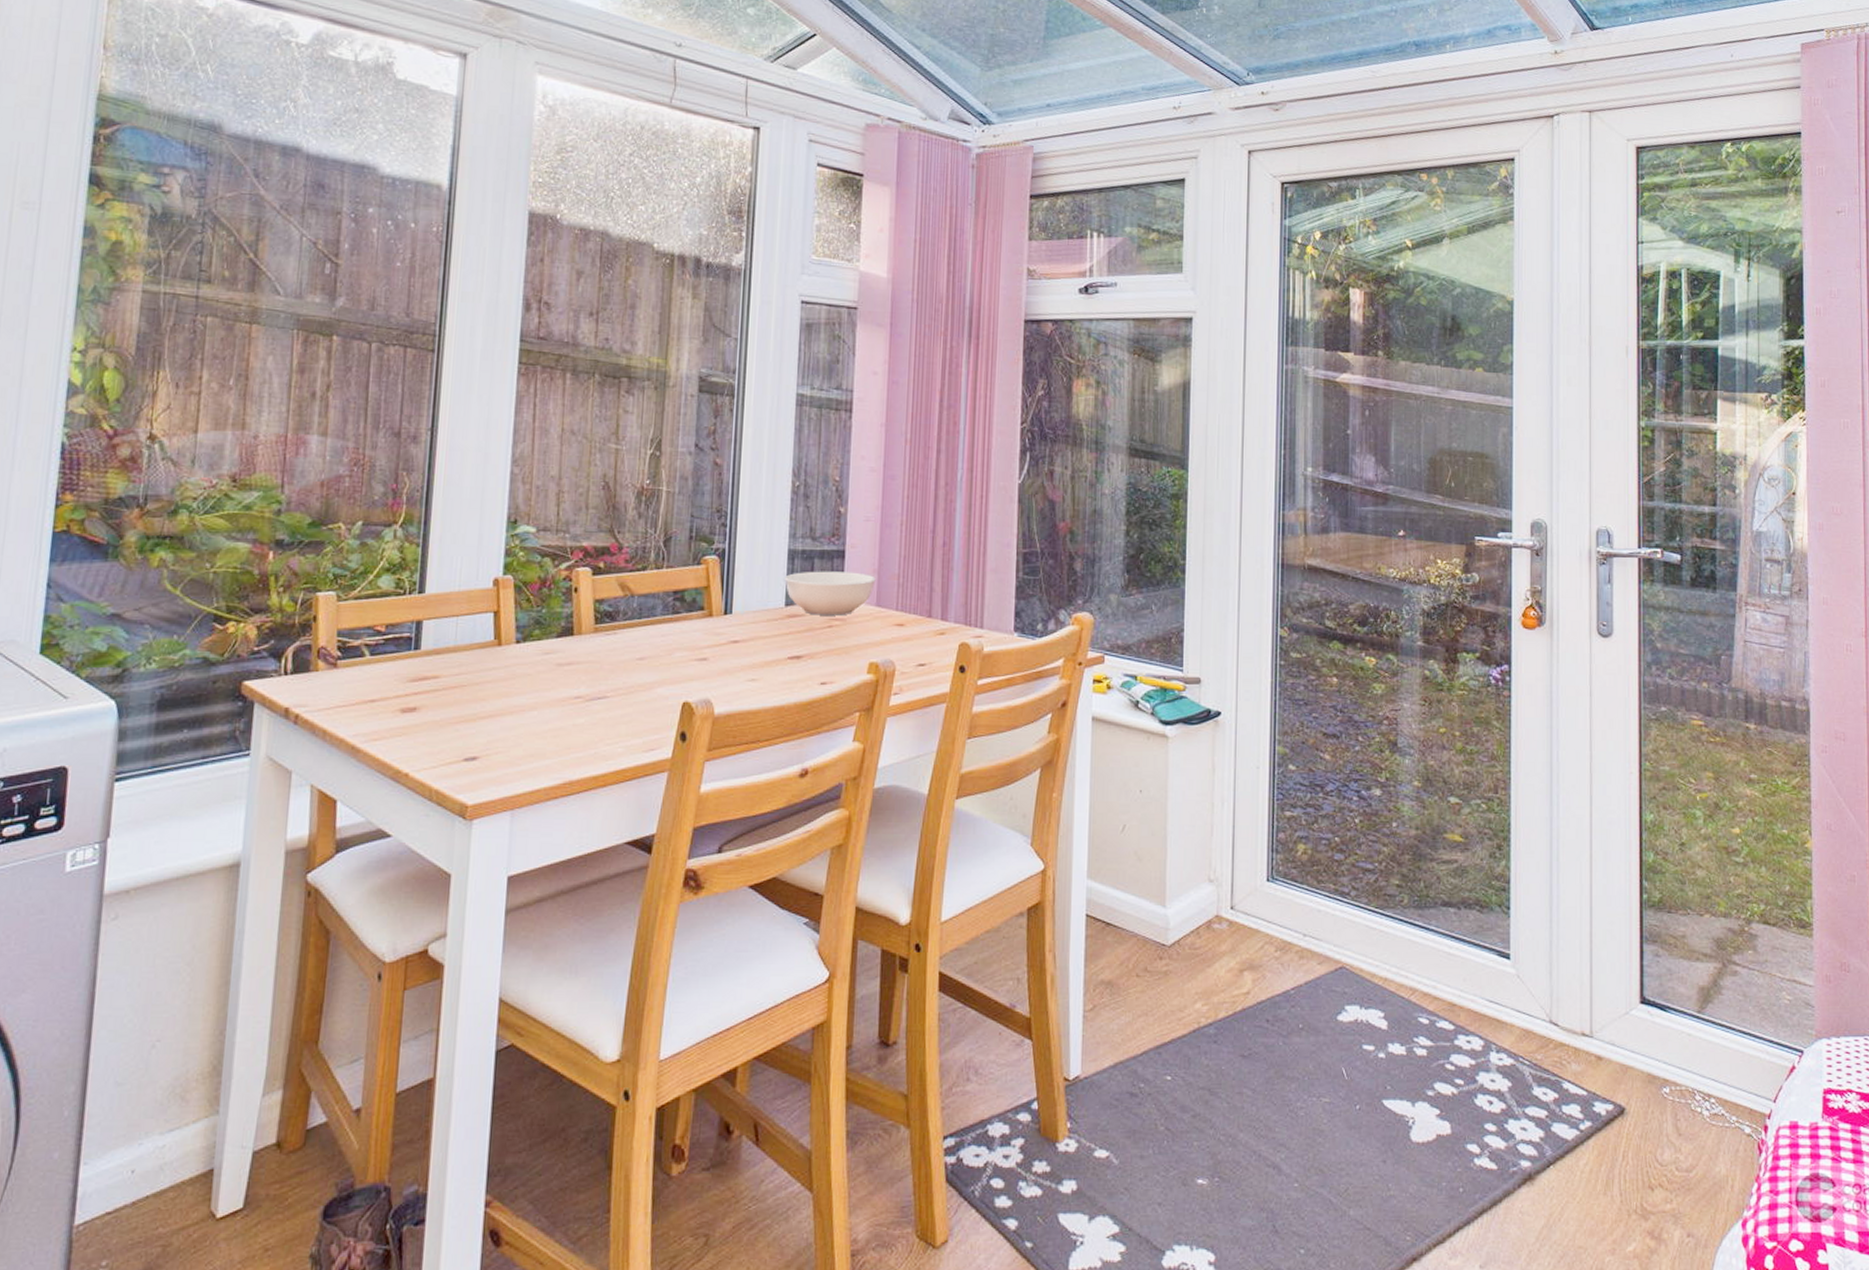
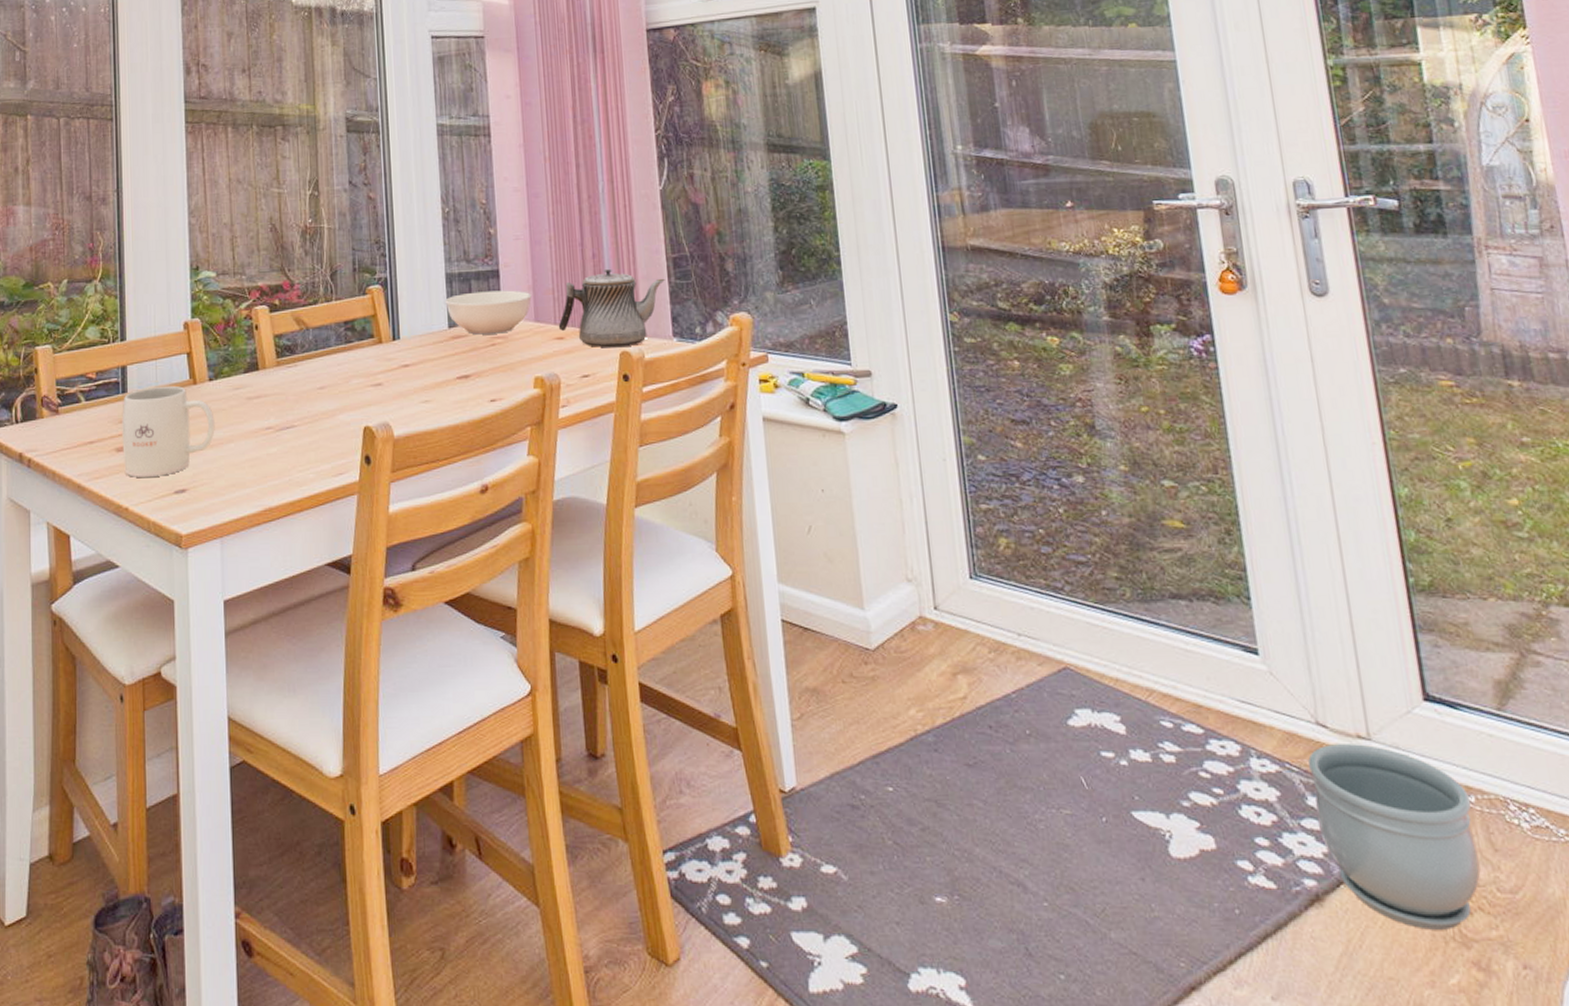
mug: none [408,645,518,743] -> present [122,385,215,478]
teapot: none [899,558,1013,639] -> present [558,268,665,348]
flowerpot: none [1538,1041,1666,1204] -> present [1307,744,1481,930]

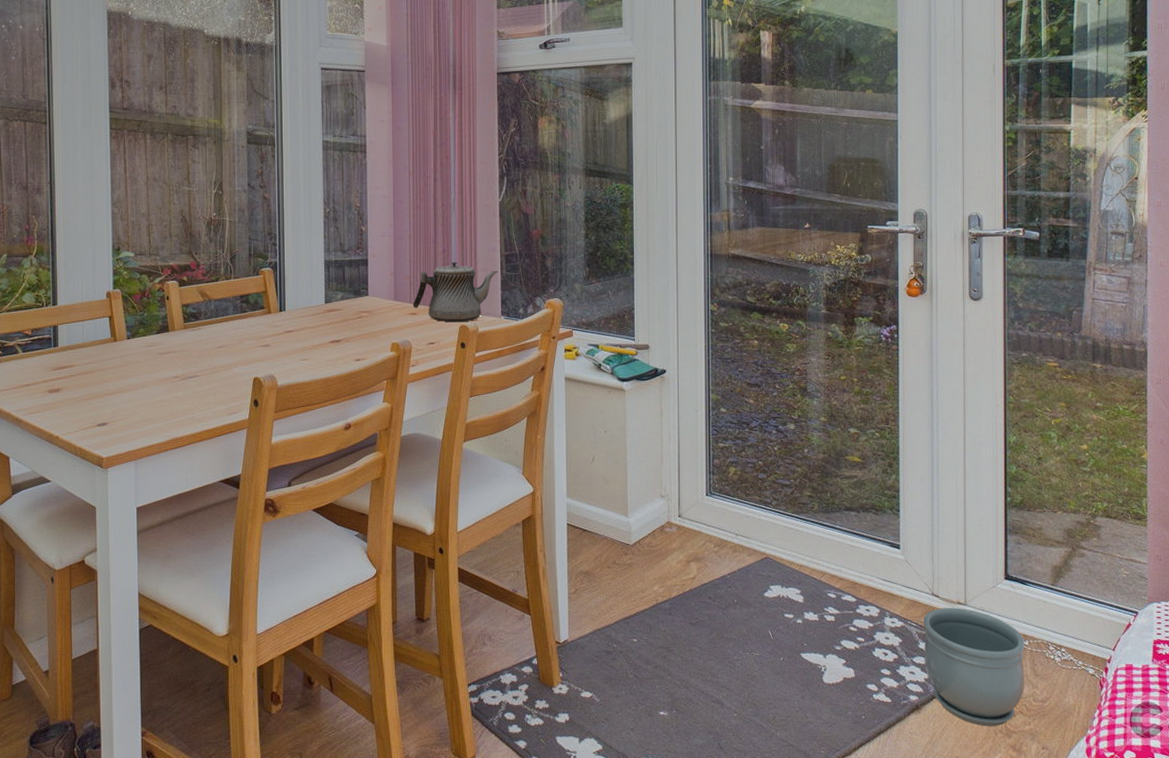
mug: present [122,385,215,478] -> none [53,342,132,414]
bowl: present [445,290,532,335] -> none [323,275,393,309]

